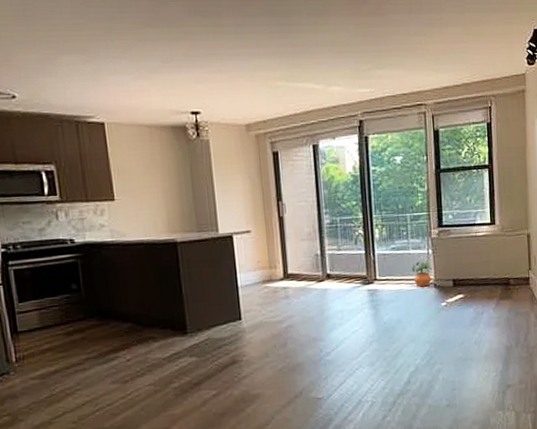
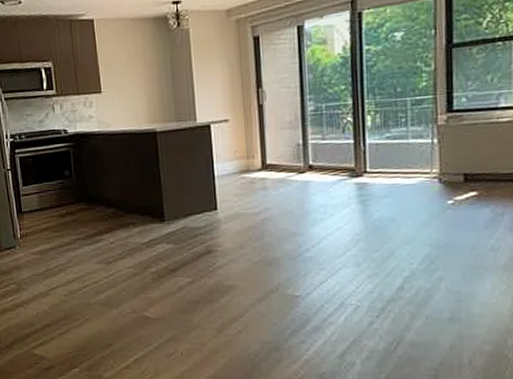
potted plant: present [412,261,432,287] -> none [411,152,437,182]

